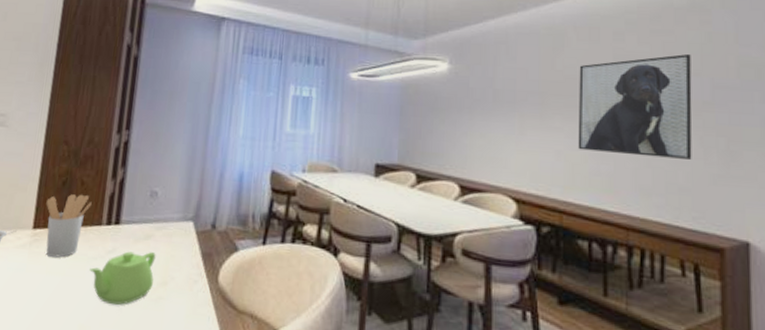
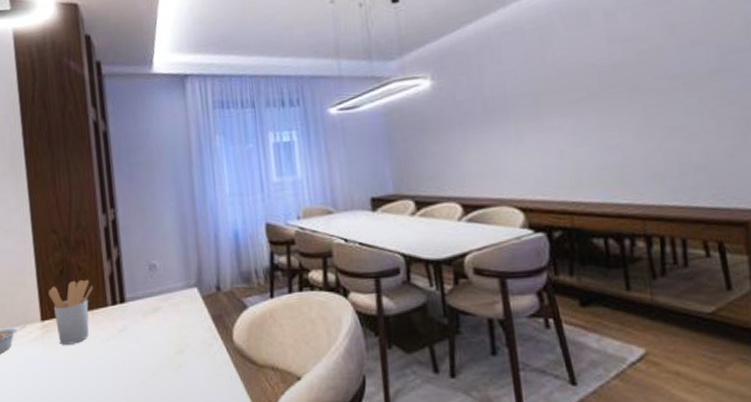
teapot: present [89,251,156,305] -> none [105,324,170,379]
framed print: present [578,53,692,160] -> none [571,21,705,146]

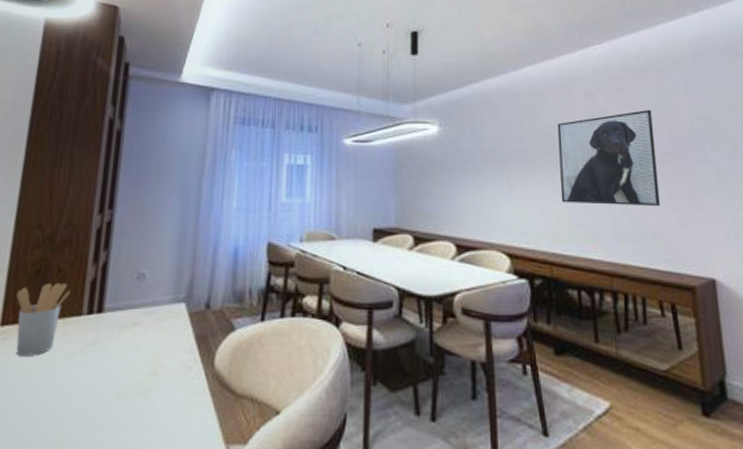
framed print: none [571,21,705,146] -> present [557,109,661,206]

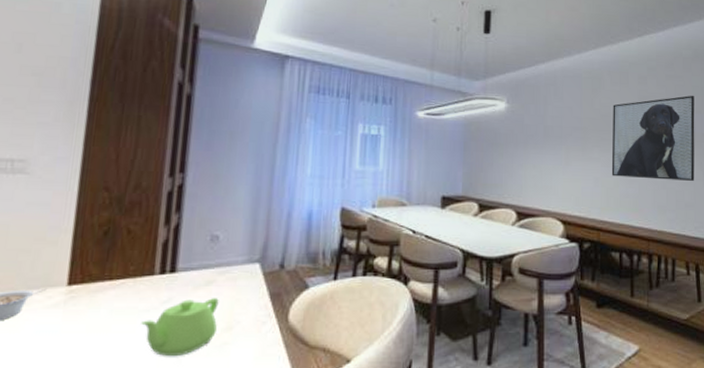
utensil holder: present [16,282,70,356] -> none [83,243,141,314]
teapot: none [68,340,145,403] -> present [141,298,219,356]

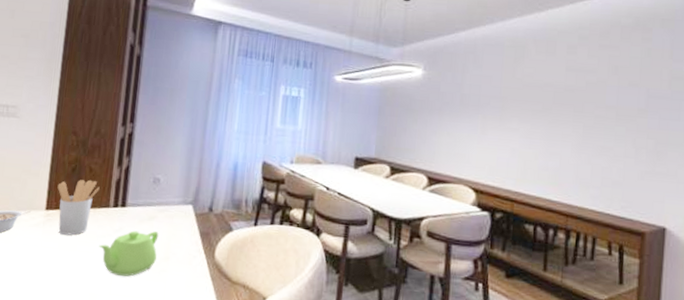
utensil holder: none [83,243,141,314] -> present [57,179,100,236]
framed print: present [611,95,695,181] -> none [530,66,632,158]

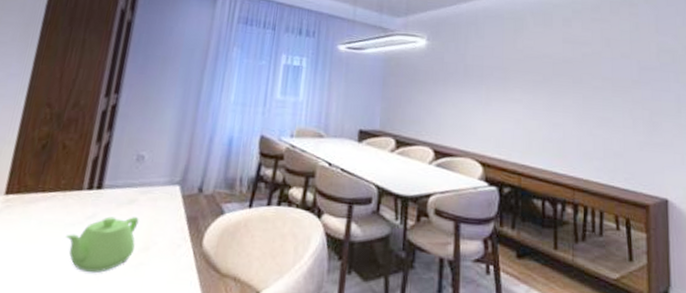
utensil holder: present [57,179,100,236] -> none [18,158,73,225]

